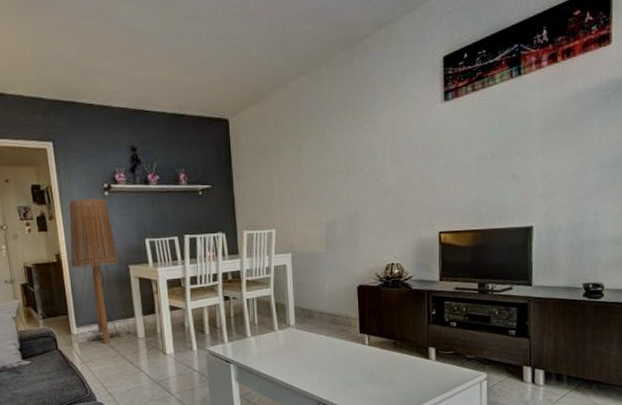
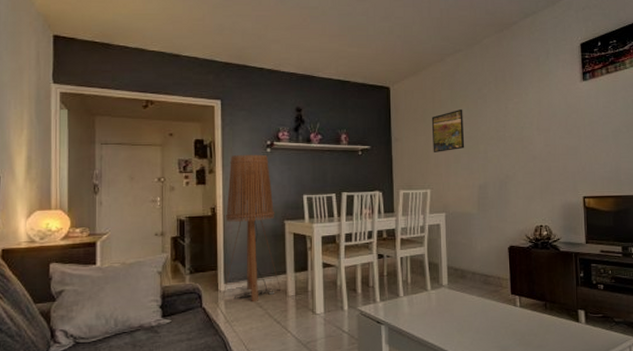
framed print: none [274,140,311,190] -> present [431,108,465,152]

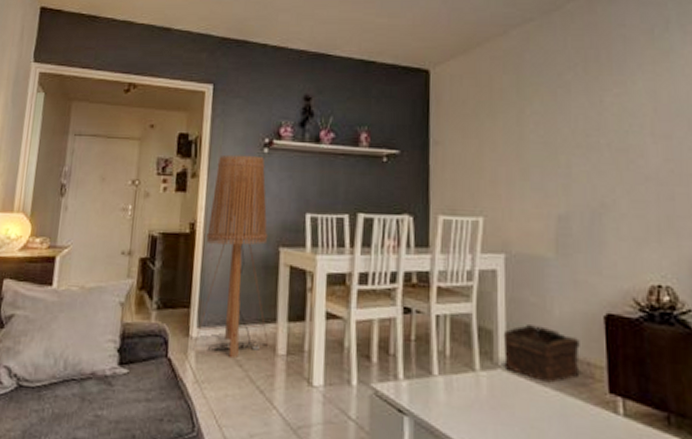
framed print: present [431,108,465,152] -> none [487,101,537,164]
basket: none [445,257,493,293] -> present [503,325,580,383]

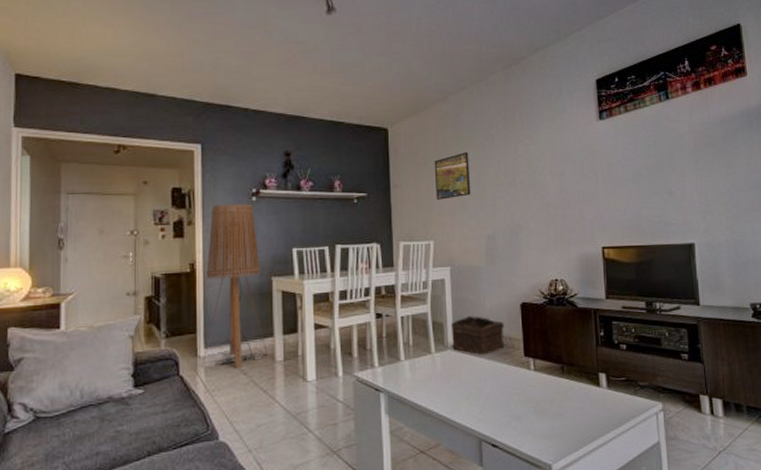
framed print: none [487,101,537,164] -> present [434,151,471,200]

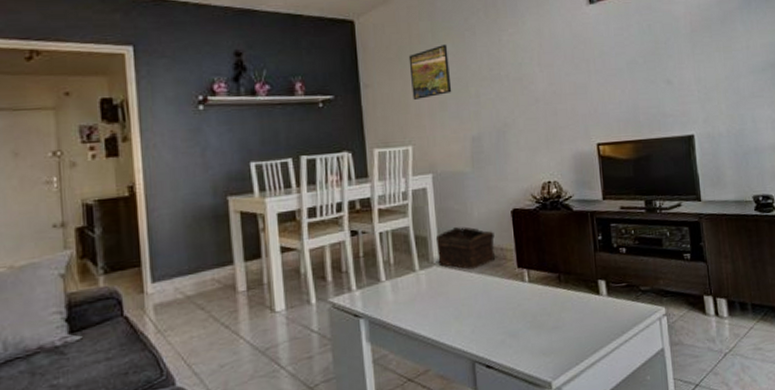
floor lamp: present [202,203,267,369] -> none [149,113,227,304]

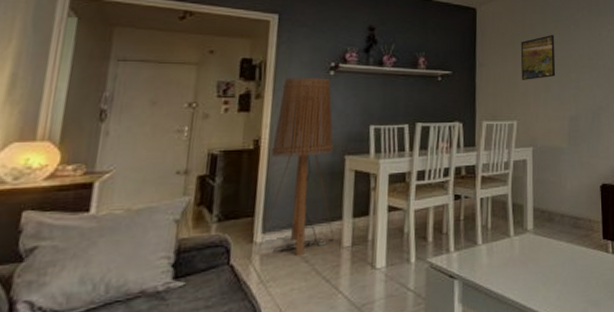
floor lamp: none [149,113,227,304] -> present [257,77,334,257]
basket: present [435,227,495,270] -> none [531,197,584,238]

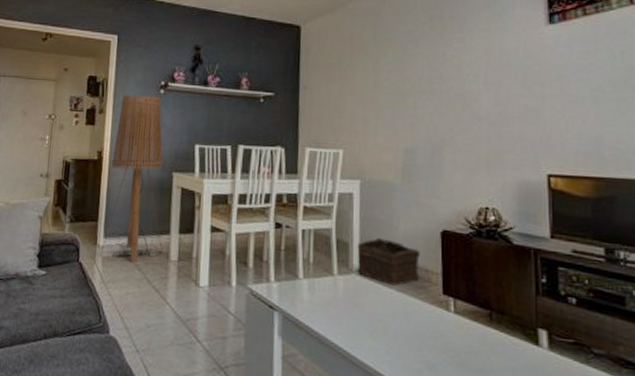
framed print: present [520,34,556,80] -> none [348,53,389,105]
basket: none [531,197,584,238] -> present [357,238,420,286]

